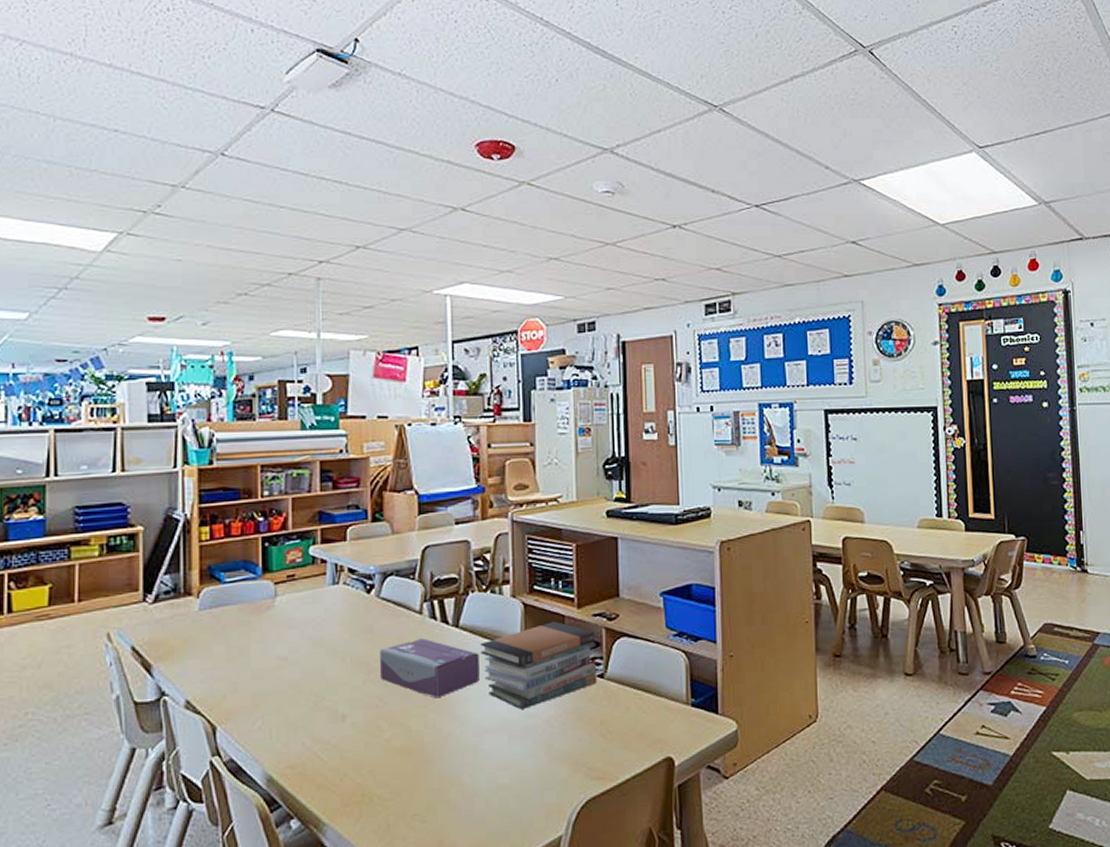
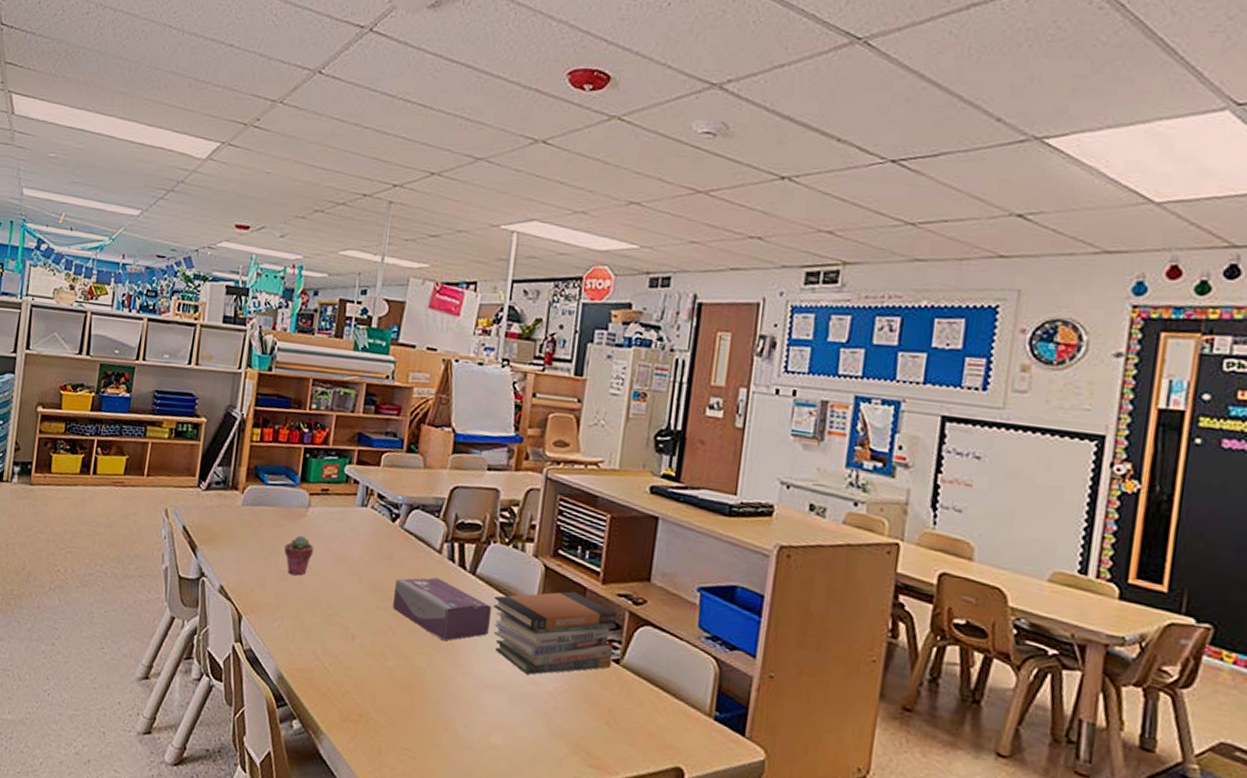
potted succulent: none [253,627,288,670] -> present [284,535,314,576]

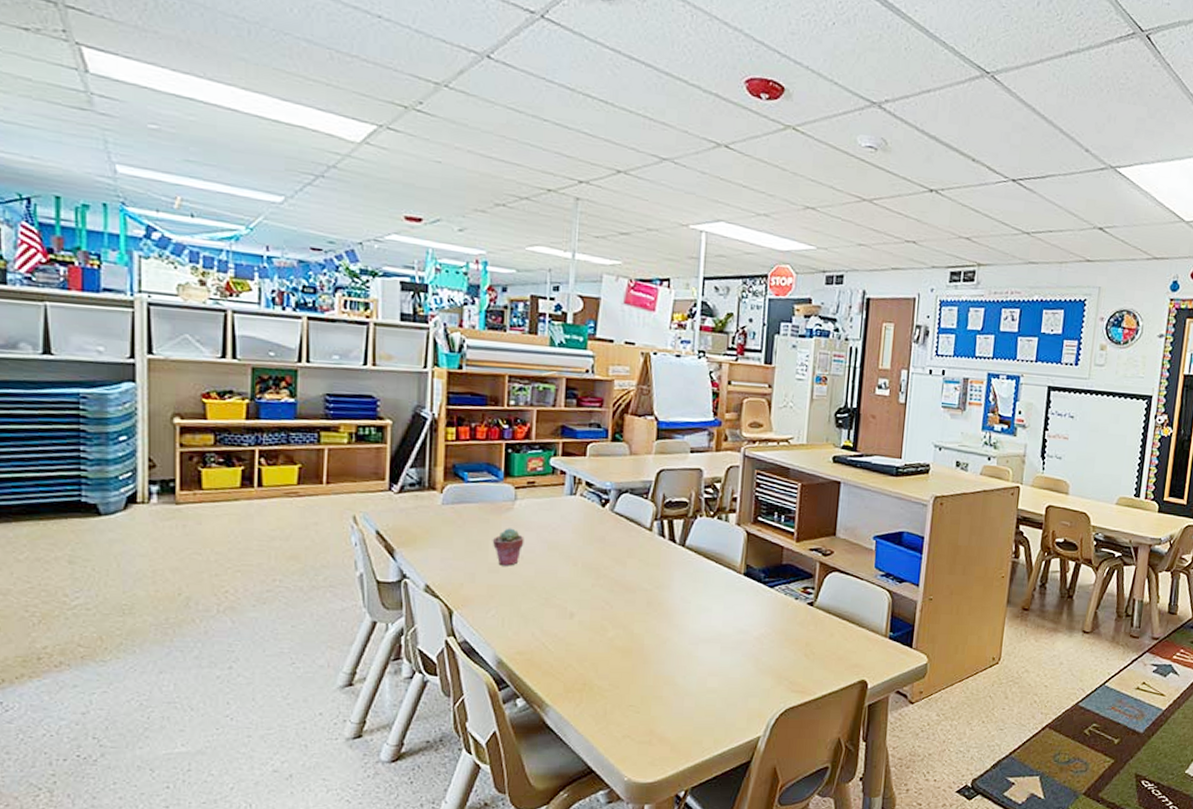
tissue box: present [393,577,492,641] -> none [608,553,701,608]
book stack: present [493,591,617,675] -> none [703,551,810,626]

